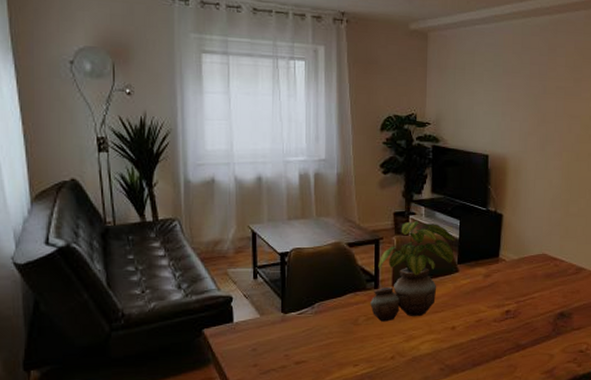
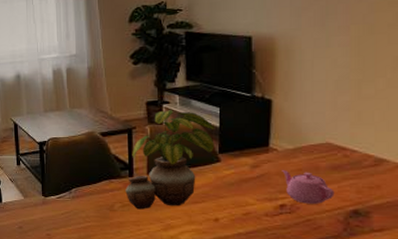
teapot: none [508,279,547,309] -> present [282,170,335,204]

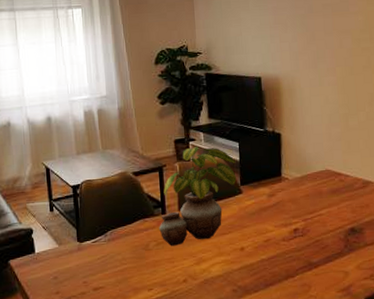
teapot: present [282,170,335,204] -> none [293,197,336,226]

